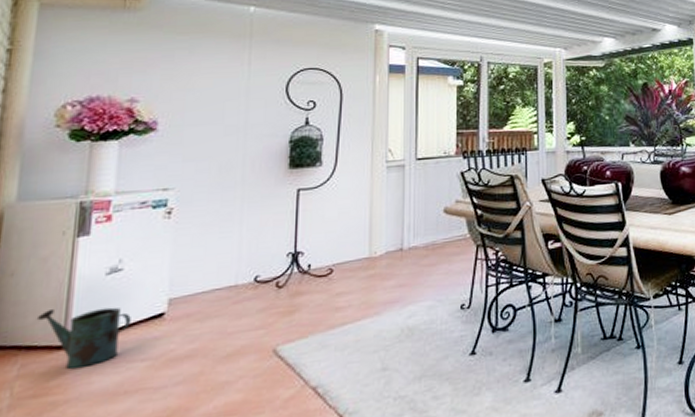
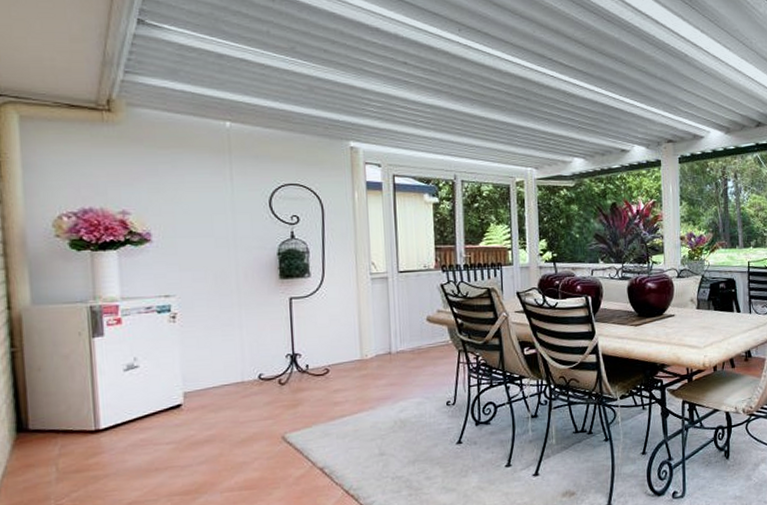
watering can: present [36,307,131,370] -> none [68,398,152,450]

